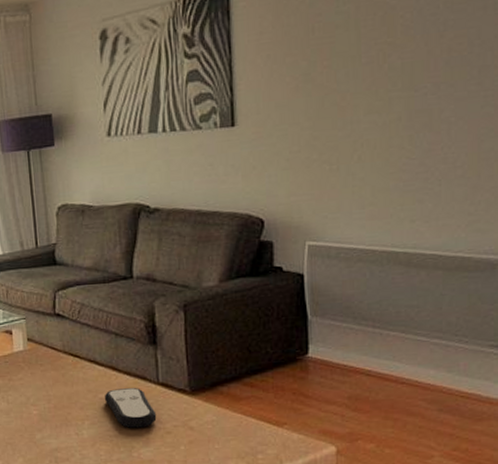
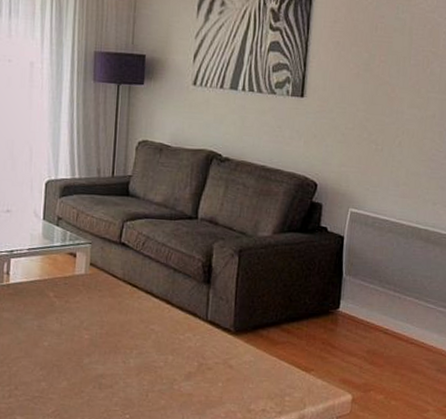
remote control: present [104,387,157,428] -> none [154,321,201,362]

